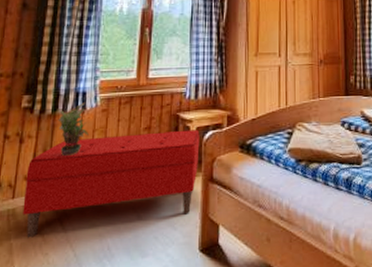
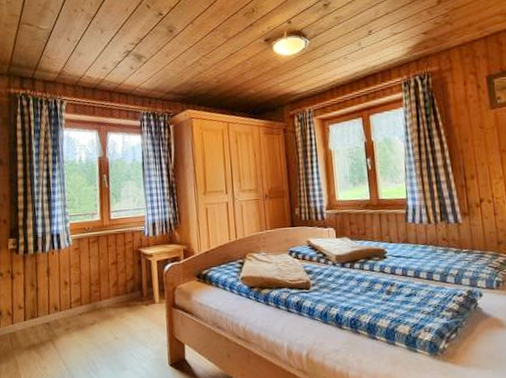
bench: present [22,130,200,238] -> none [20,263,162,355]
potted plant: present [58,101,89,157] -> none [39,242,66,289]

